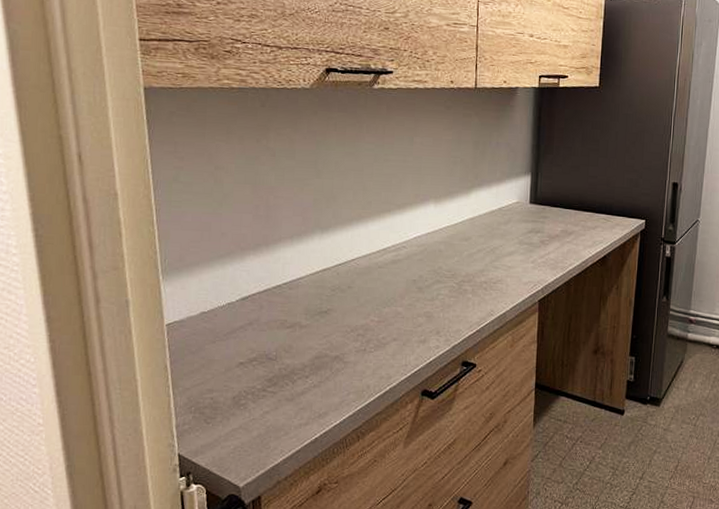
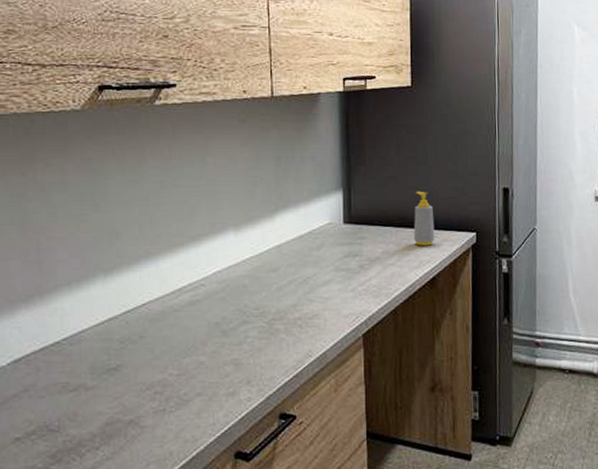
soap bottle: none [589,180,610,229] -> present [413,191,435,246]

